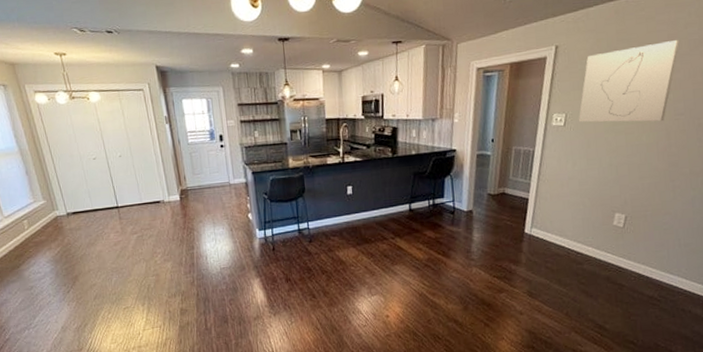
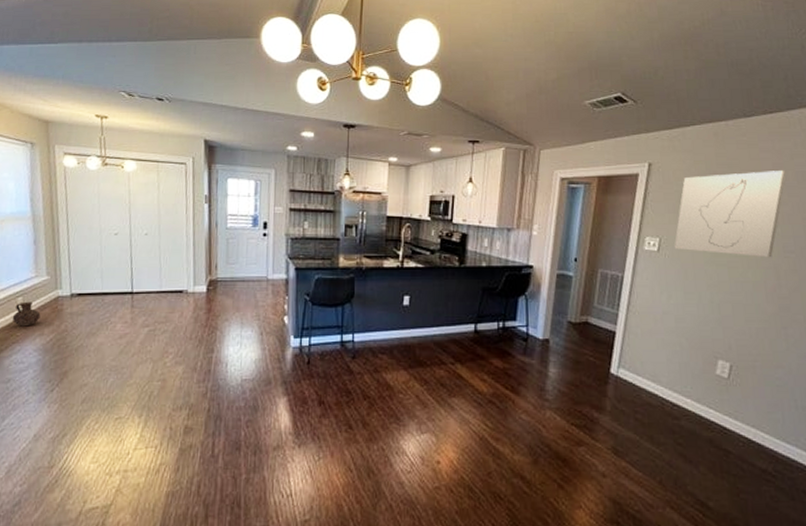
ceramic jug: none [22,223,46,244] -> present [12,301,41,327]

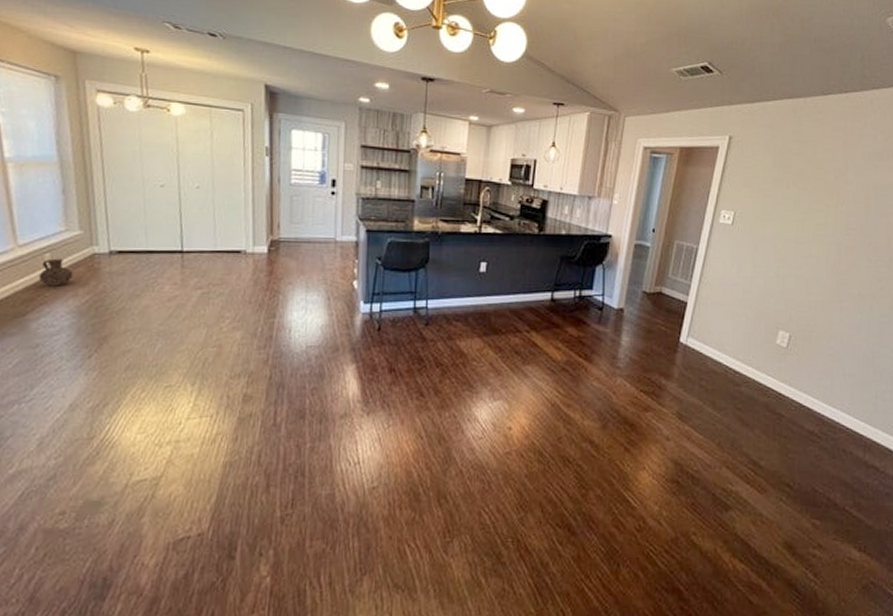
wall art: present [674,171,786,258] -> none [747,149,855,235]

